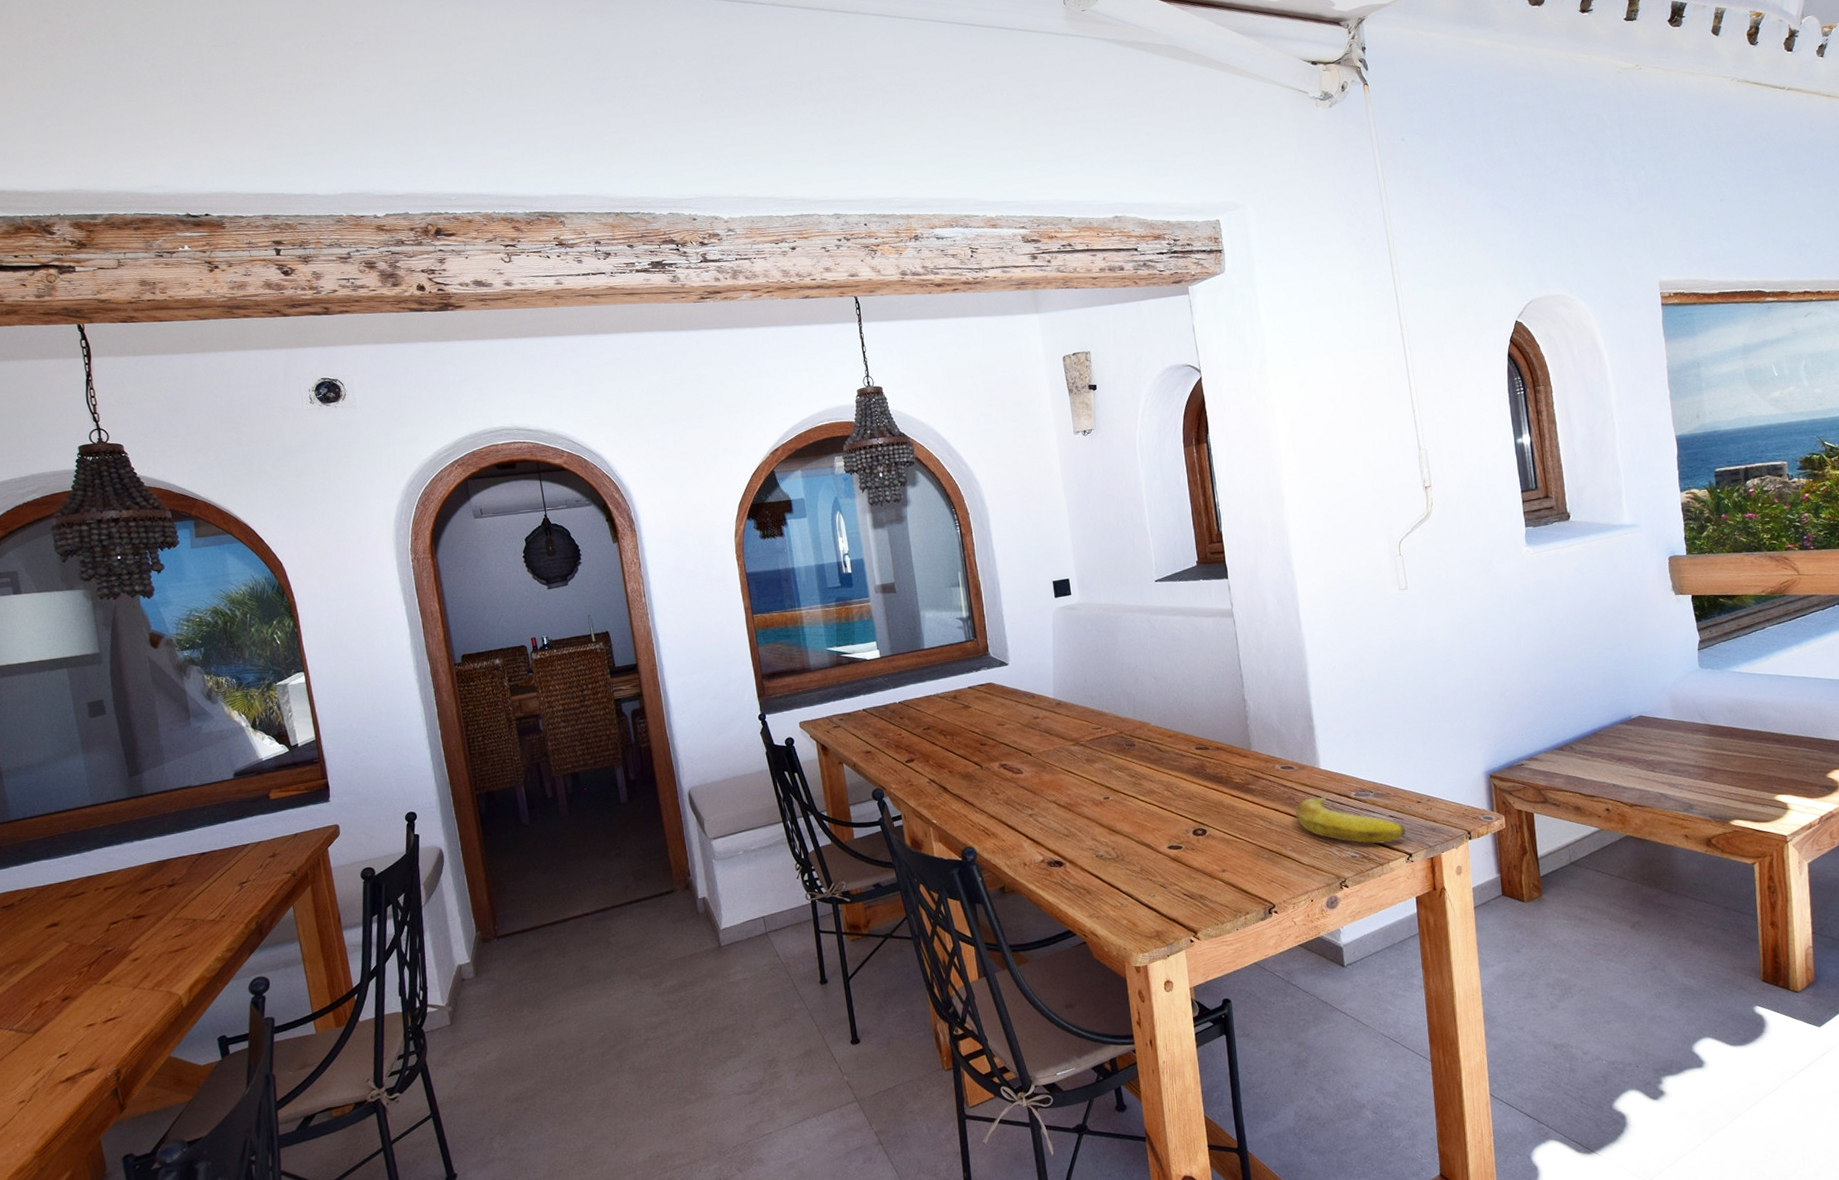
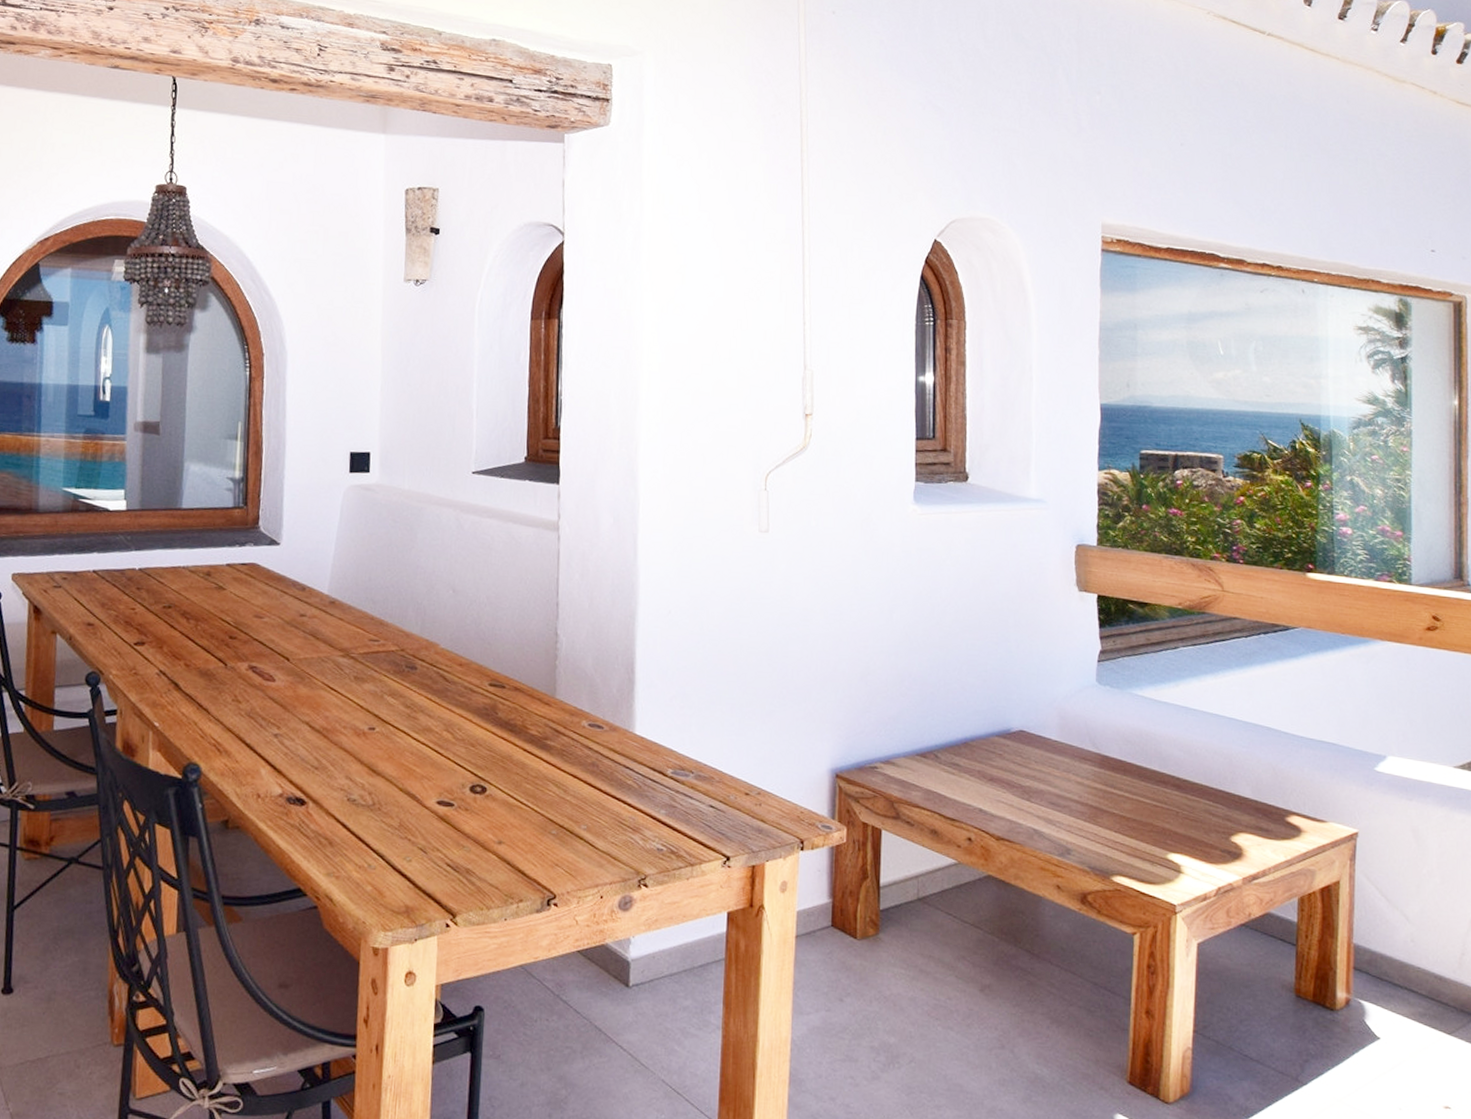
banana: present [1294,797,1407,844] -> none [597,768,728,839]

